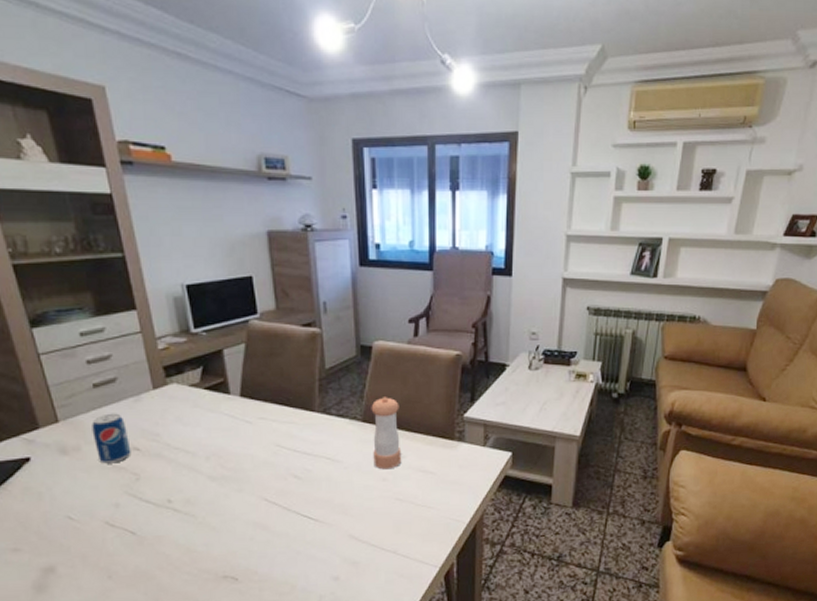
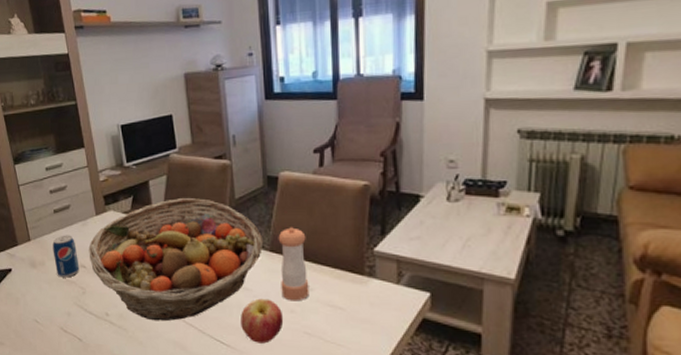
fruit basket: none [143,369,356,503] -> present [88,198,264,322]
apple: none [330,469,375,514] -> present [241,298,284,344]

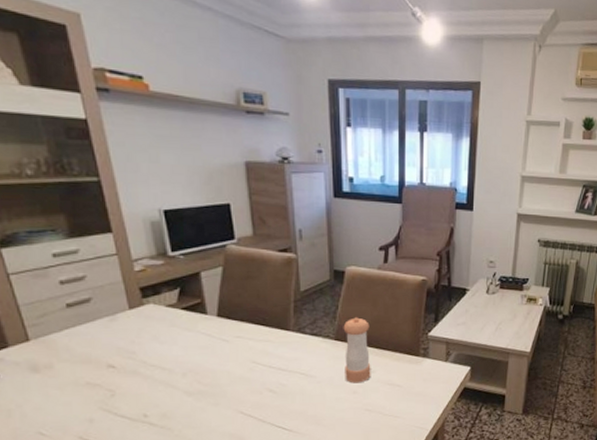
beverage can: present [52,235,80,278] -> none [65,332,106,381]
fruit basket: present [88,198,264,322] -> none [119,291,329,416]
apple: present [241,298,284,344] -> none [304,383,346,425]

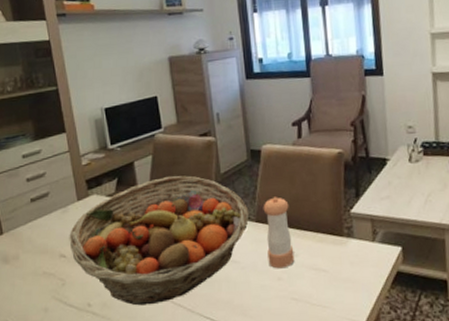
fruit basket: none [119,291,329,416] -> present [69,175,250,306]

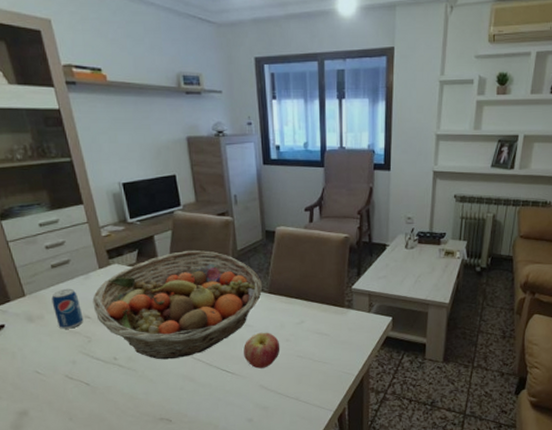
beverage can: none [28,224,59,271] -> present [51,288,84,329]
apple: none [229,269,272,315] -> present [244,332,280,369]
pepper shaker: present [263,197,295,269] -> none [275,273,301,332]

